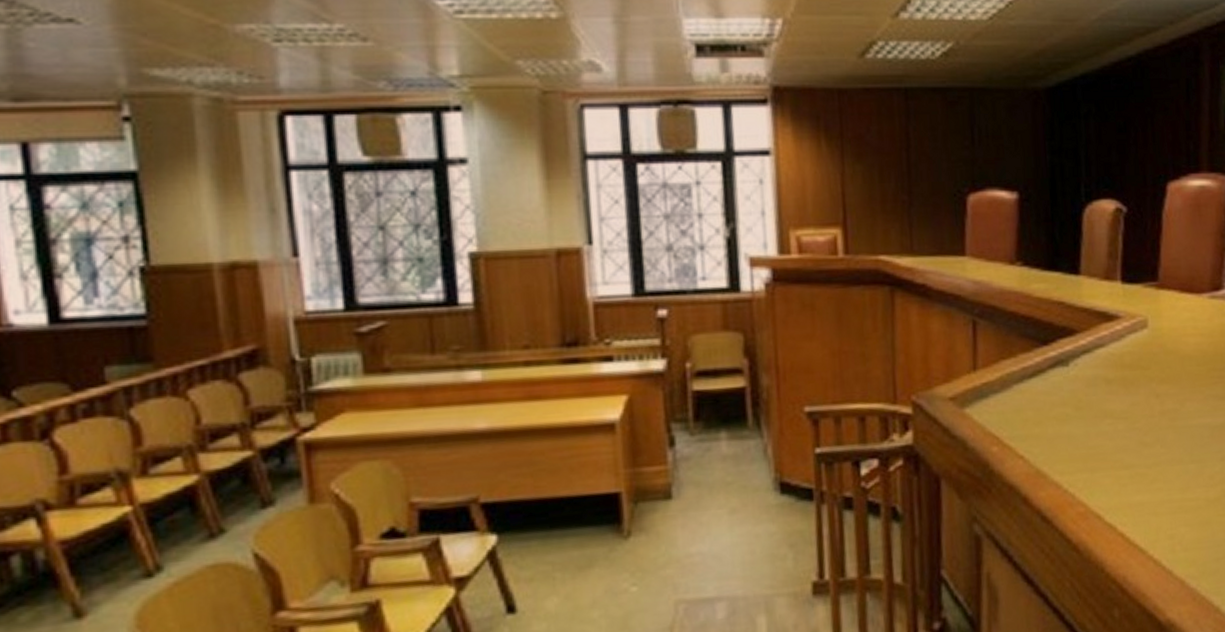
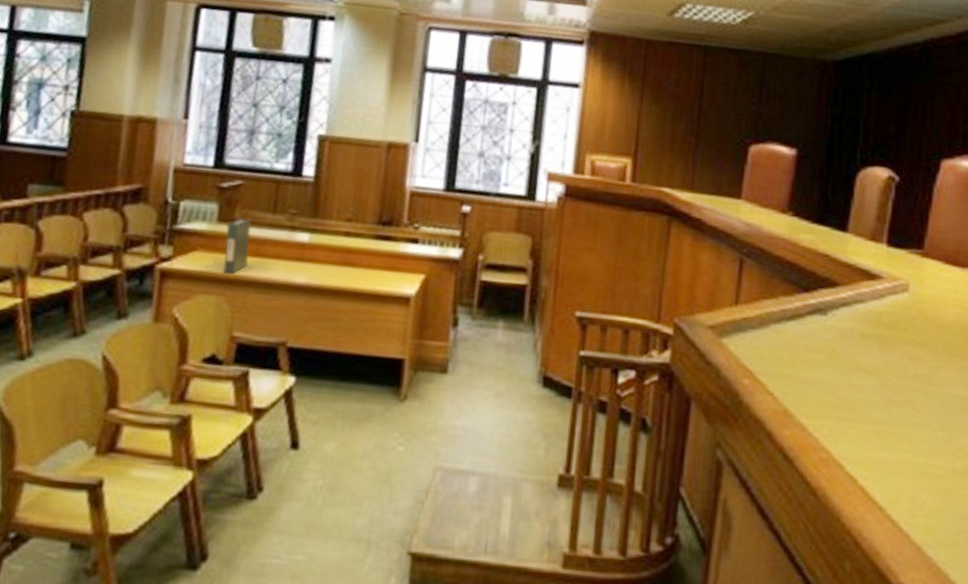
binder: none [376,363,412,433] -> present [223,217,251,274]

